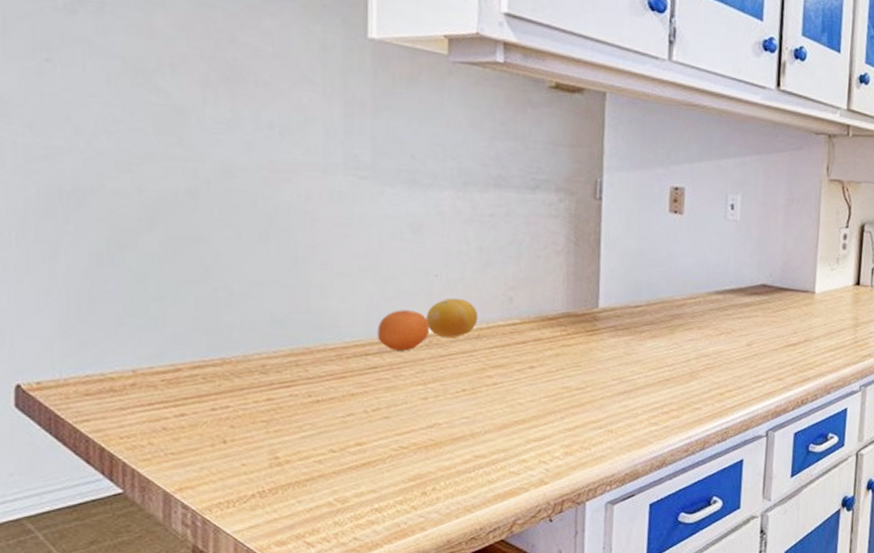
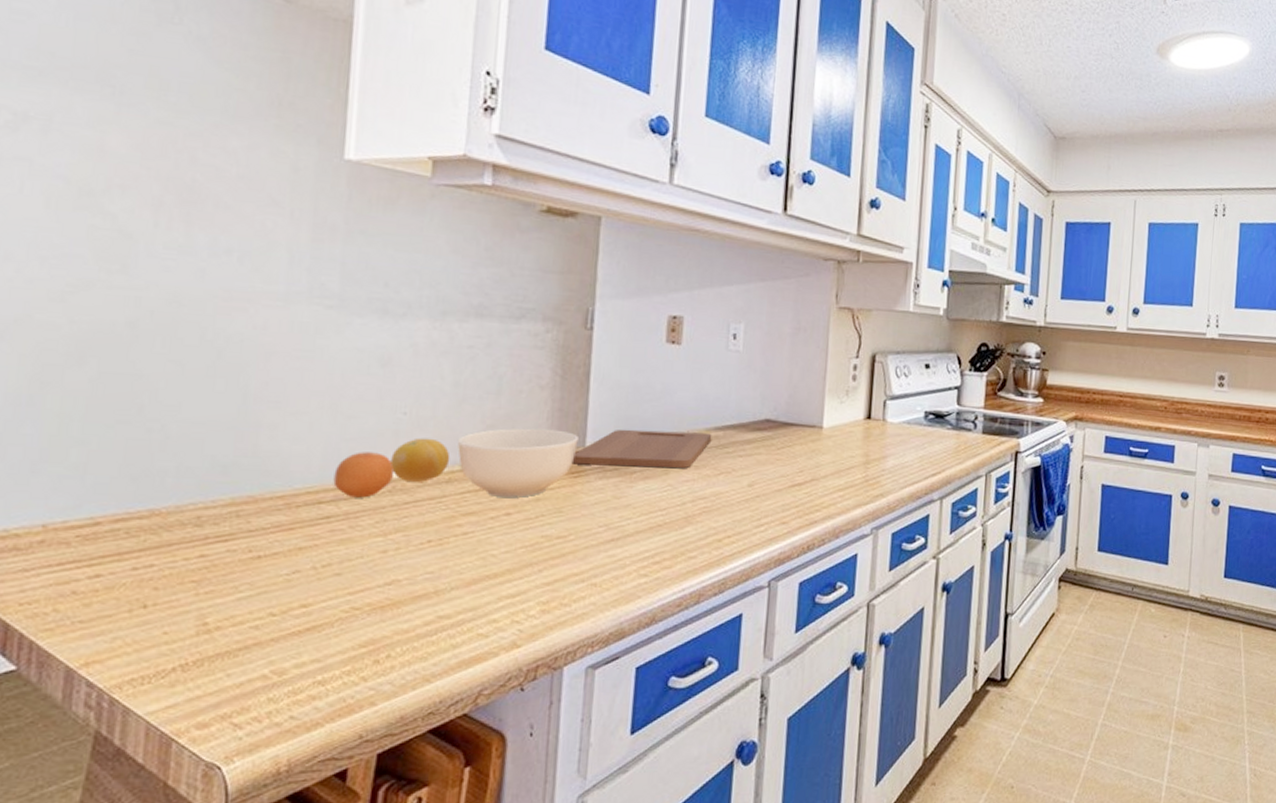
bowl: none [483,290,592,353] -> present [457,428,578,498]
cutting board: none [586,292,713,329] -> present [571,429,712,469]

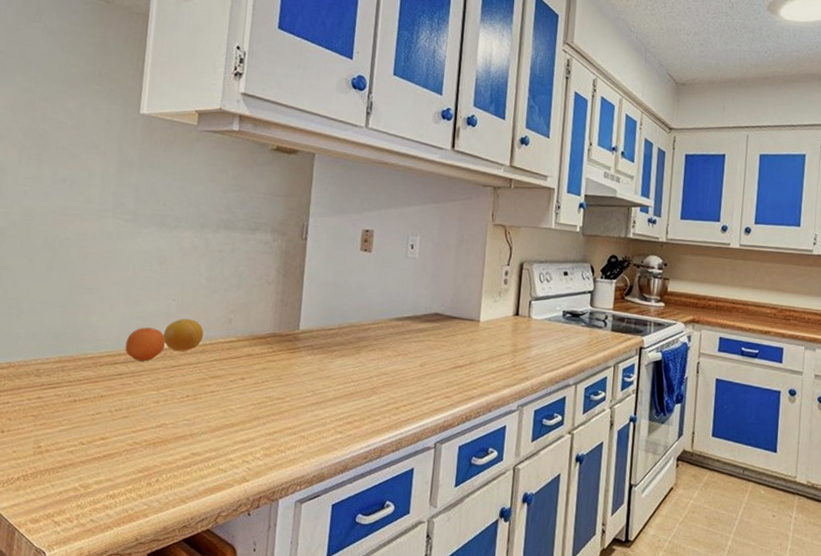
bowl: present [457,428,578,498] -> none [209,313,294,367]
cutting board: present [571,429,712,469] -> none [289,317,394,350]

